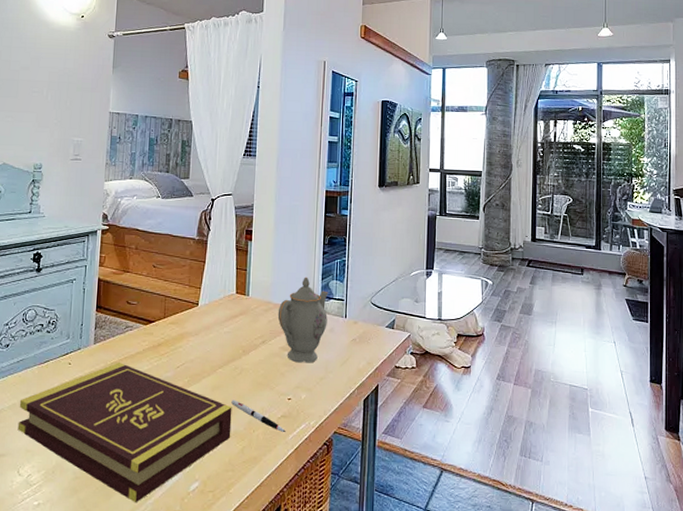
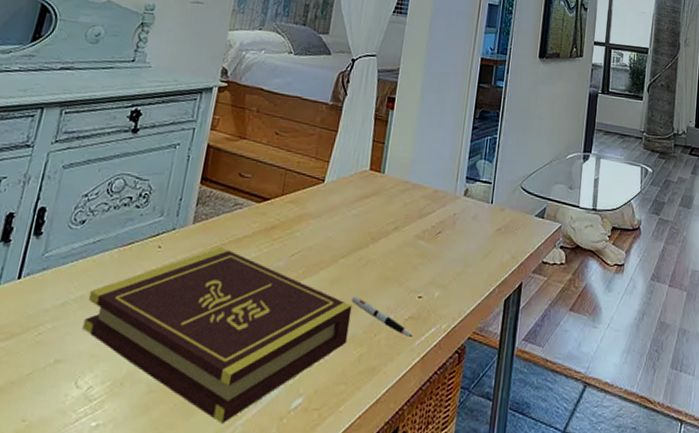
teapot: present [277,277,328,363] -> none [415,154,475,255]

